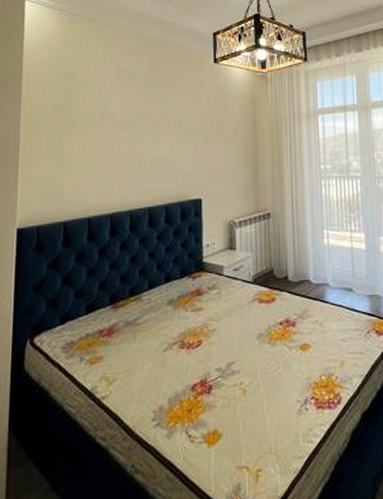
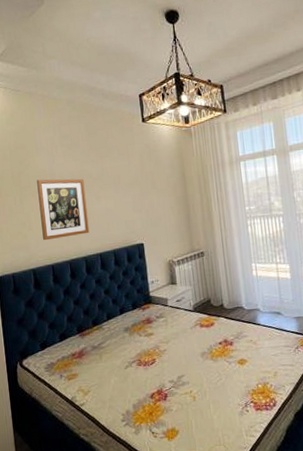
wall art: none [82,116,140,189] -> present [37,178,90,241]

